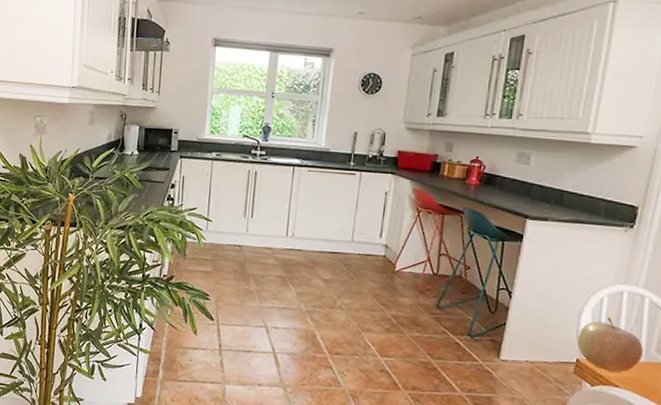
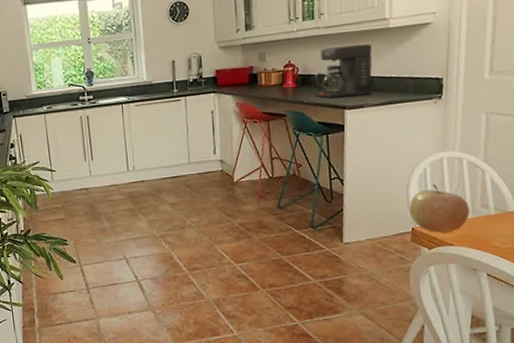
coffee maker: none [498,150,568,208] -> present [315,44,372,99]

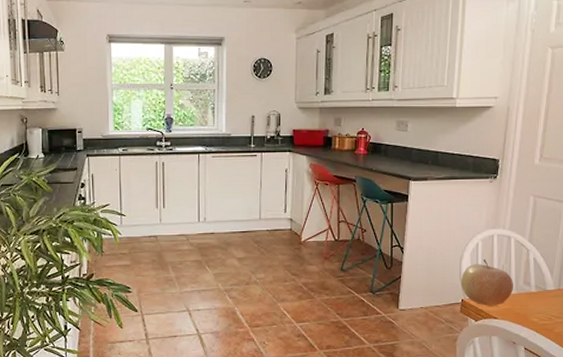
coffee maker: present [315,44,372,99] -> none [384,119,438,169]

